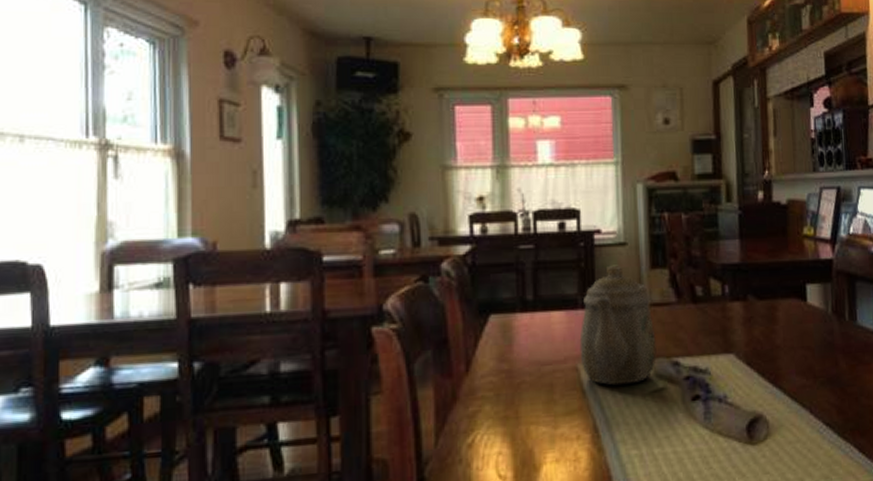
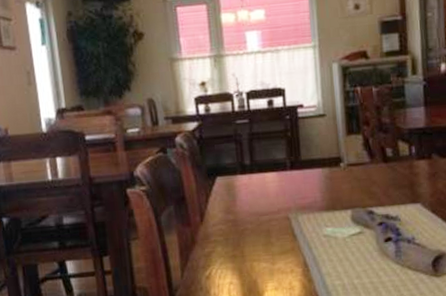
teapot: present [579,265,657,386] -> none [289,133,354,231]

